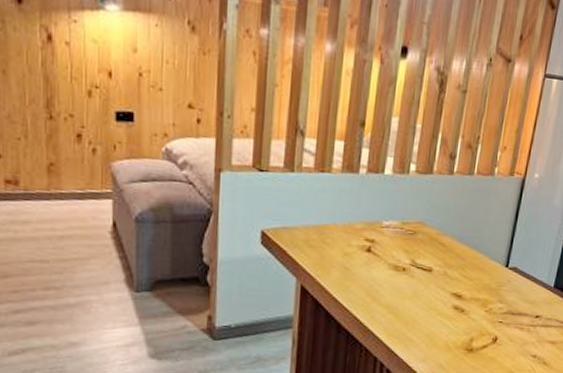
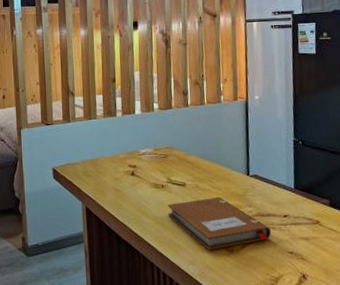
notebook: none [404,288,518,348] -> present [167,196,271,250]

